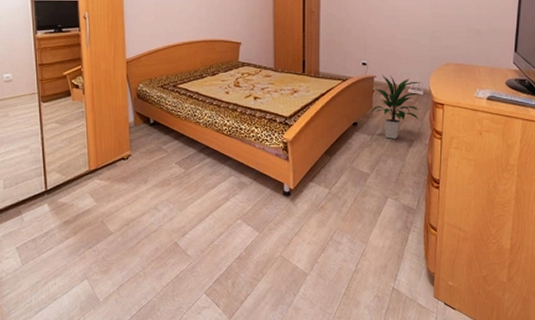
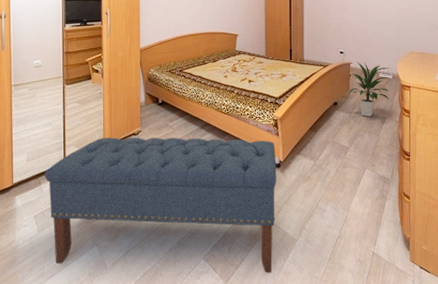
bench: none [24,162,287,309] -> present [44,137,277,273]

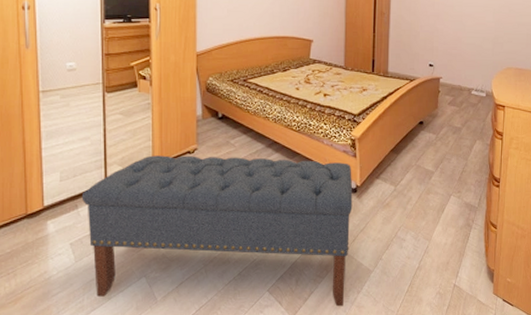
indoor plant: present [348,62,391,117] -> none [435,76,485,138]

